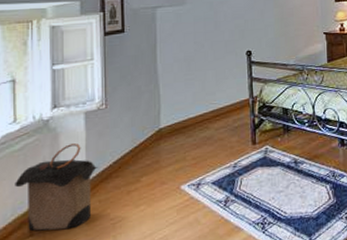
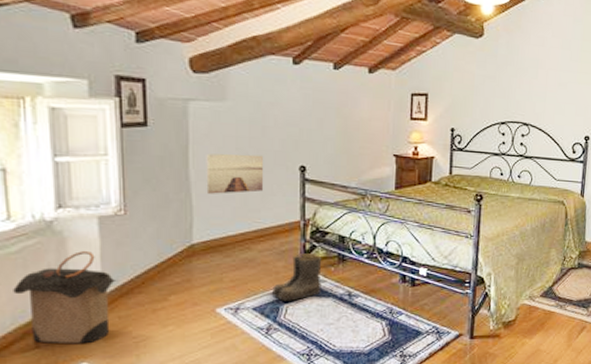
wall art: none [170,45,218,83] -> present [206,153,264,194]
boots: none [227,127,271,174] -> present [271,253,322,301]

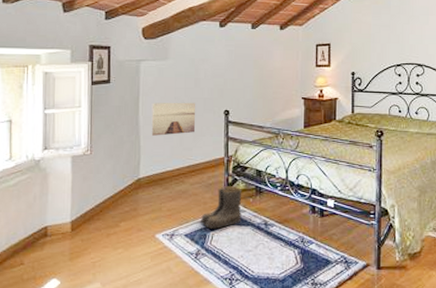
laundry hamper: present [13,251,117,344] -> none [9,185,82,262]

